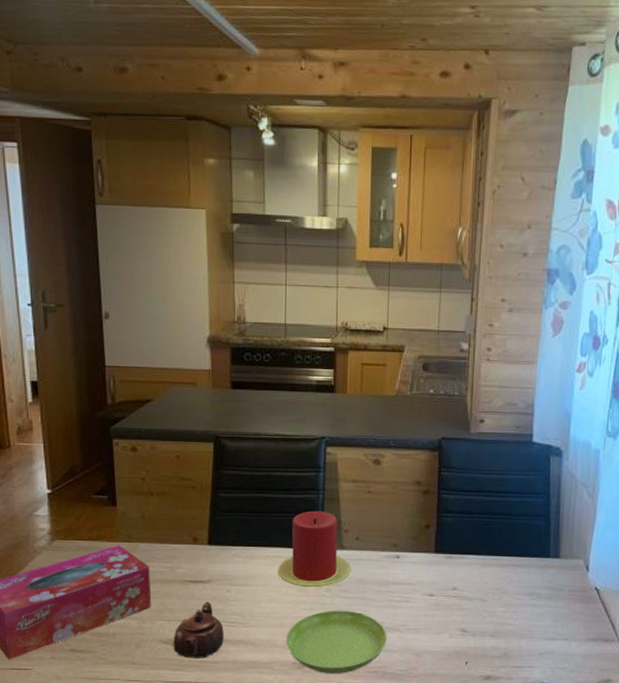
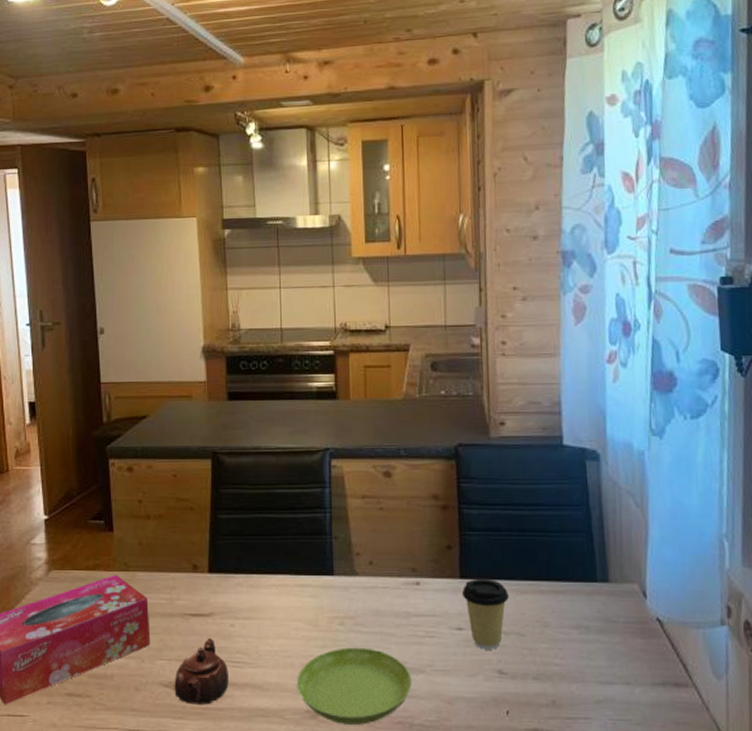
candle: present [278,511,352,588] -> none [284,532,366,621]
coffee cup: none [436,553,475,612] -> present [462,578,509,650]

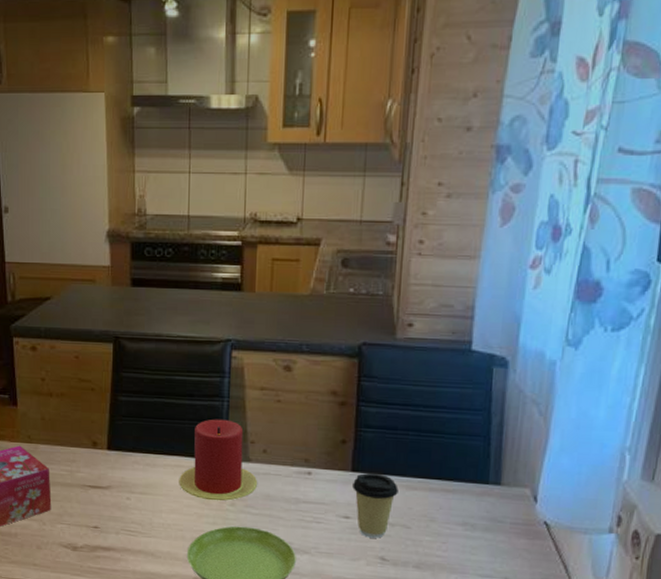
teapot: present [174,638,229,705] -> none [73,508,123,566]
candle: none [284,532,366,621] -> present [179,419,258,501]

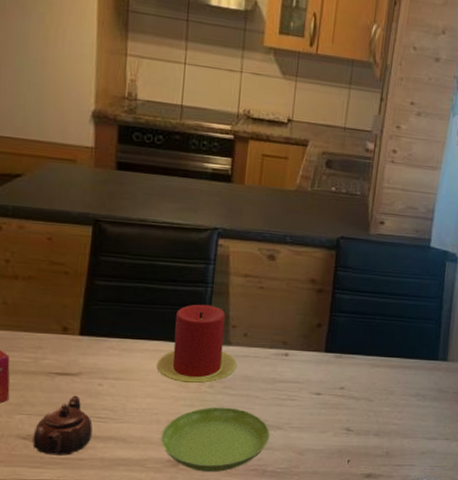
teapot: none [73,508,123,566] -> present [32,395,93,456]
coffee cup: present [353,472,398,538] -> none [325,353,365,411]

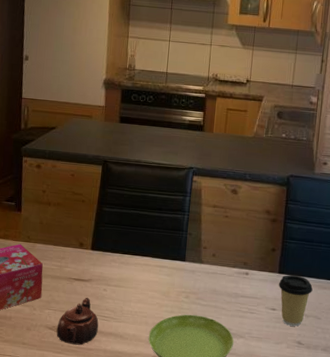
candle: present [156,304,237,384] -> none [146,228,208,294]
coffee cup: none [325,353,365,411] -> present [279,274,313,327]

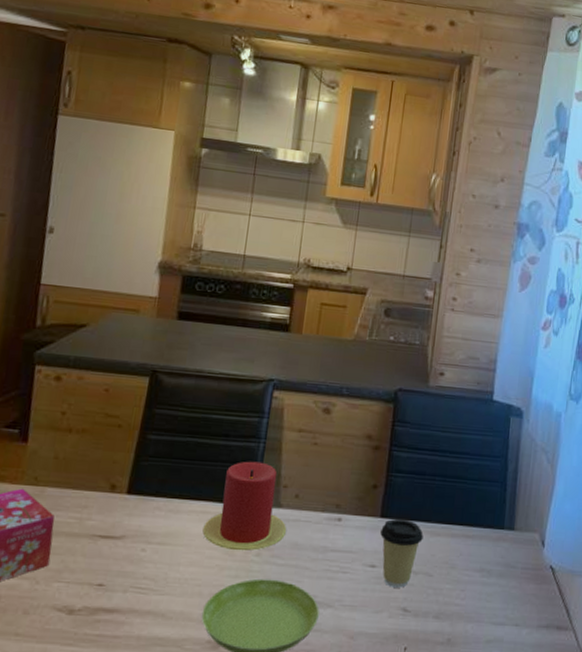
teapot: present [56,297,99,345] -> none [67,561,132,632]
candle: none [146,228,208,294] -> present [202,461,287,551]

